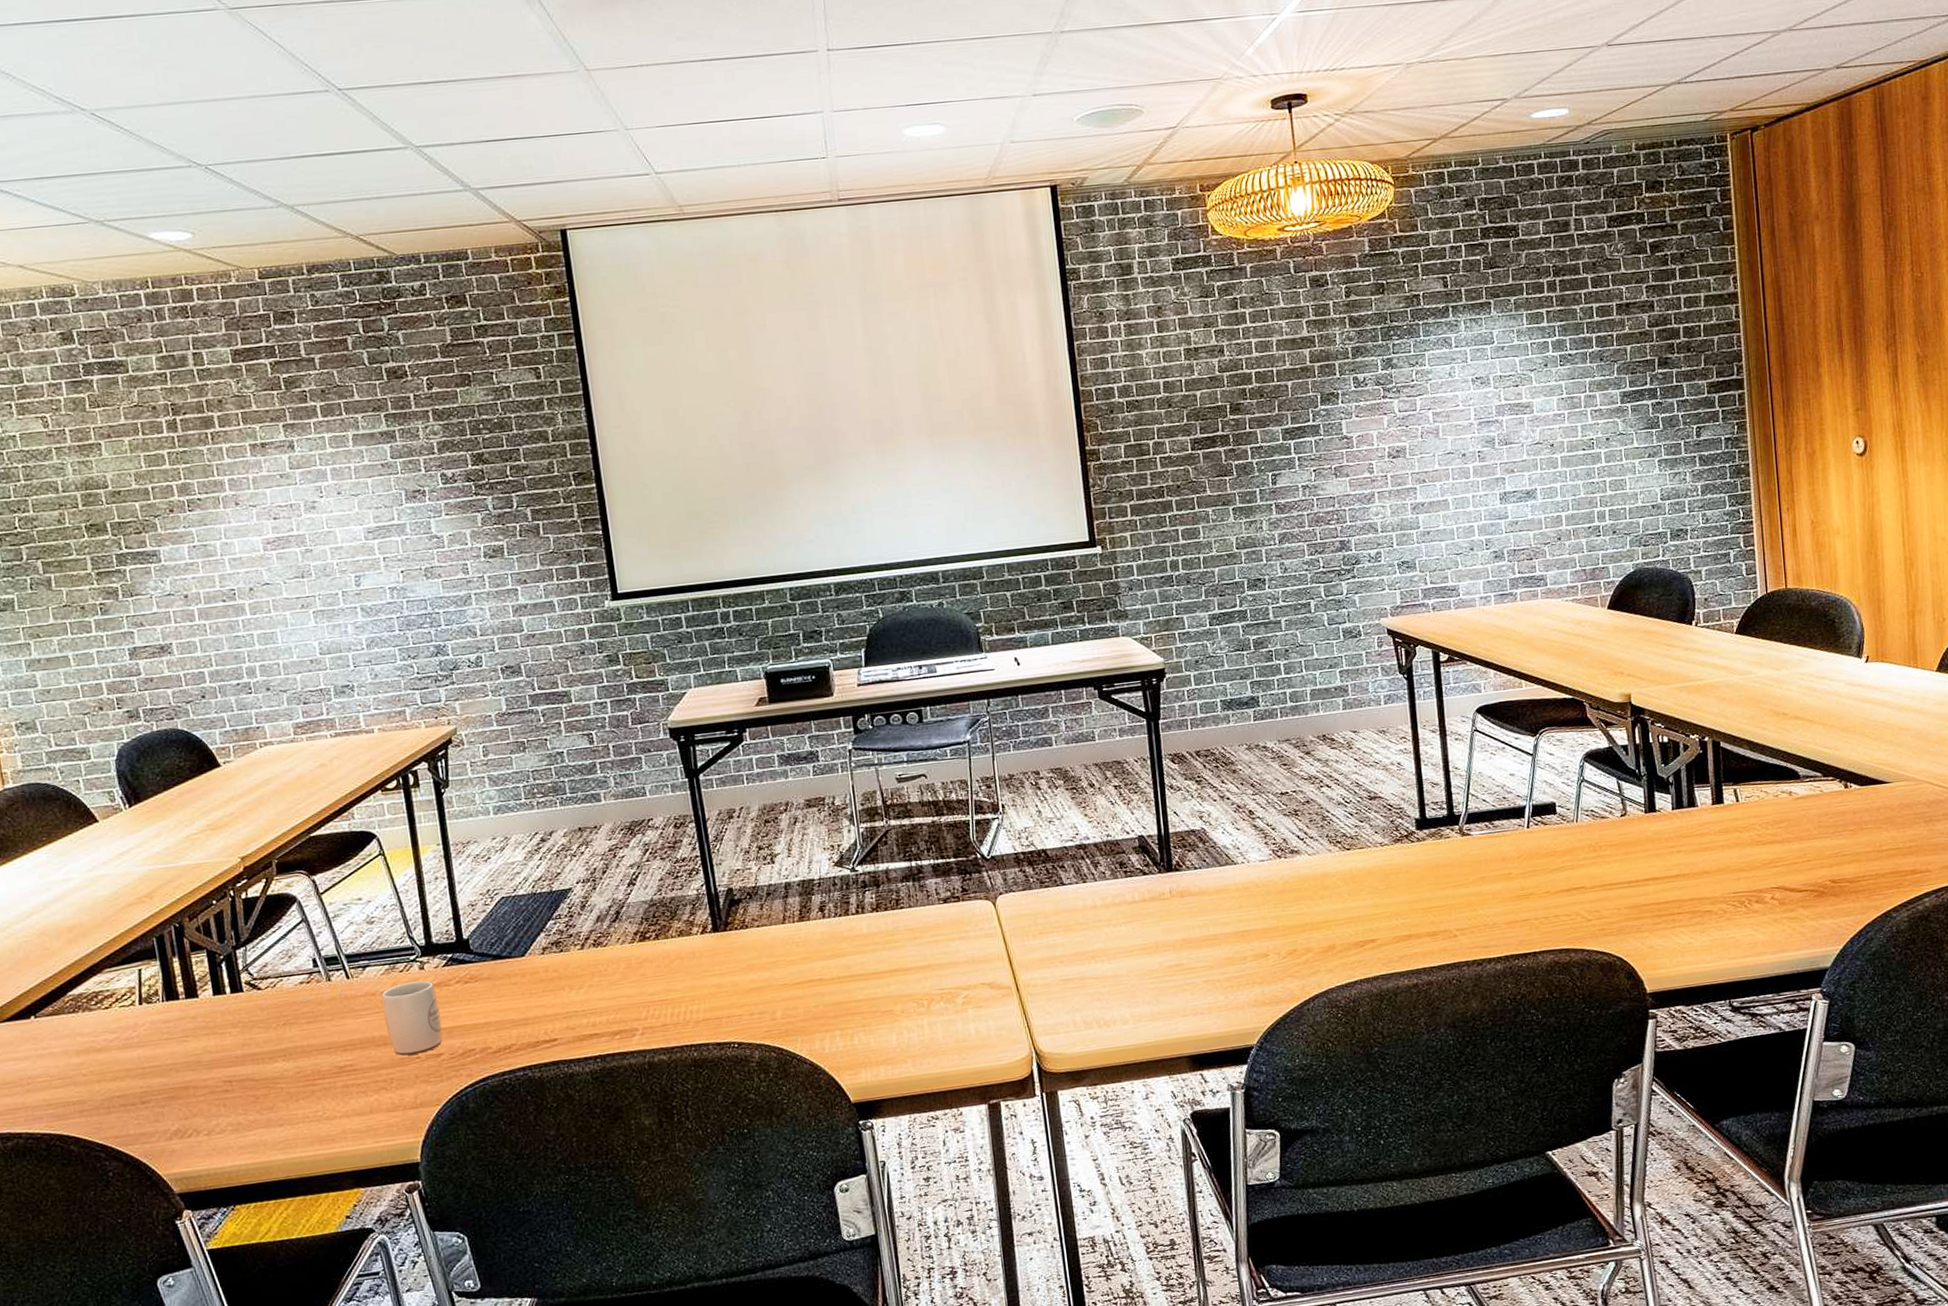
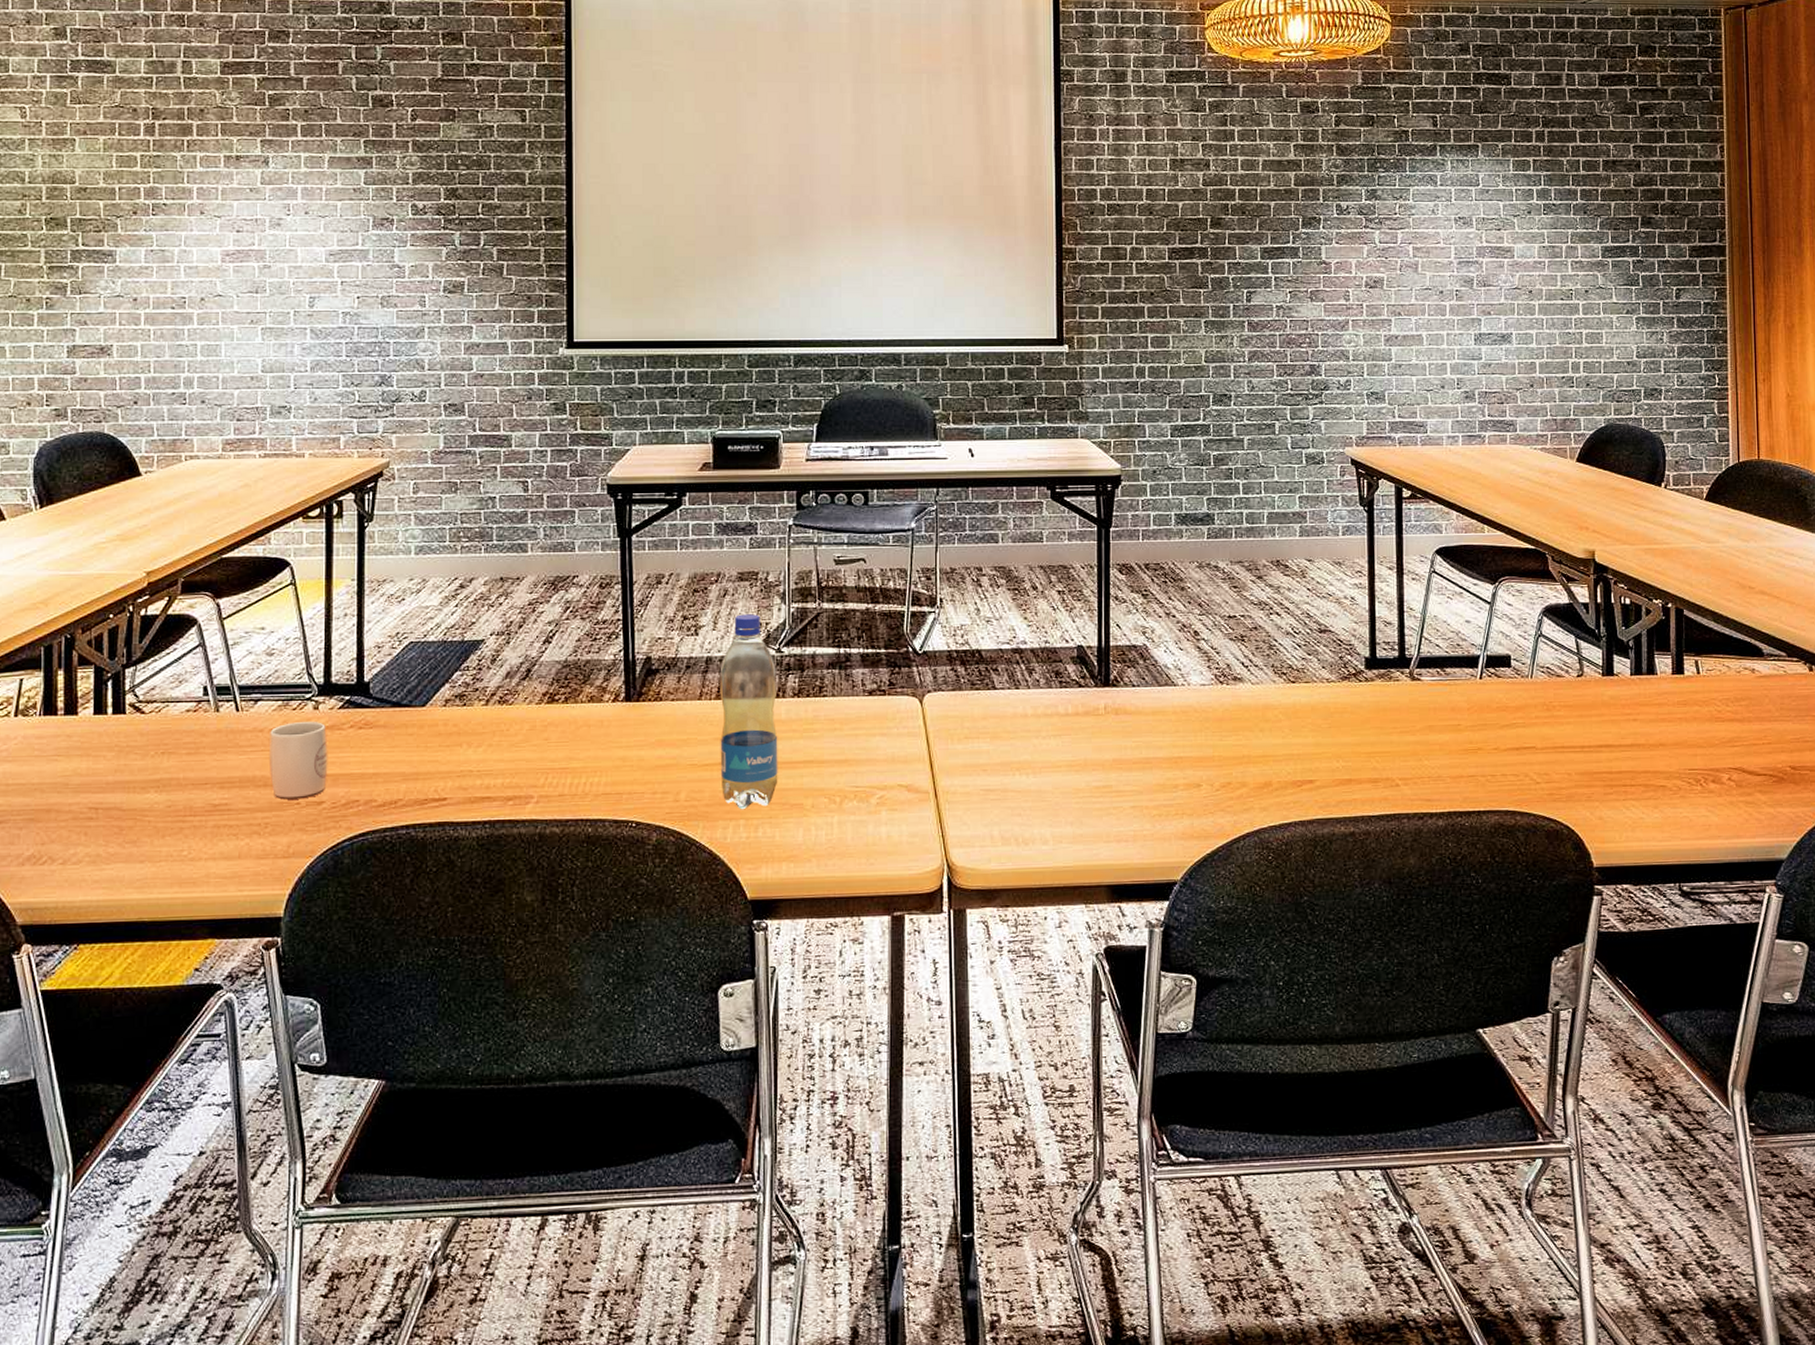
bottle: none [799,837,867,1021] -> present [720,614,778,809]

